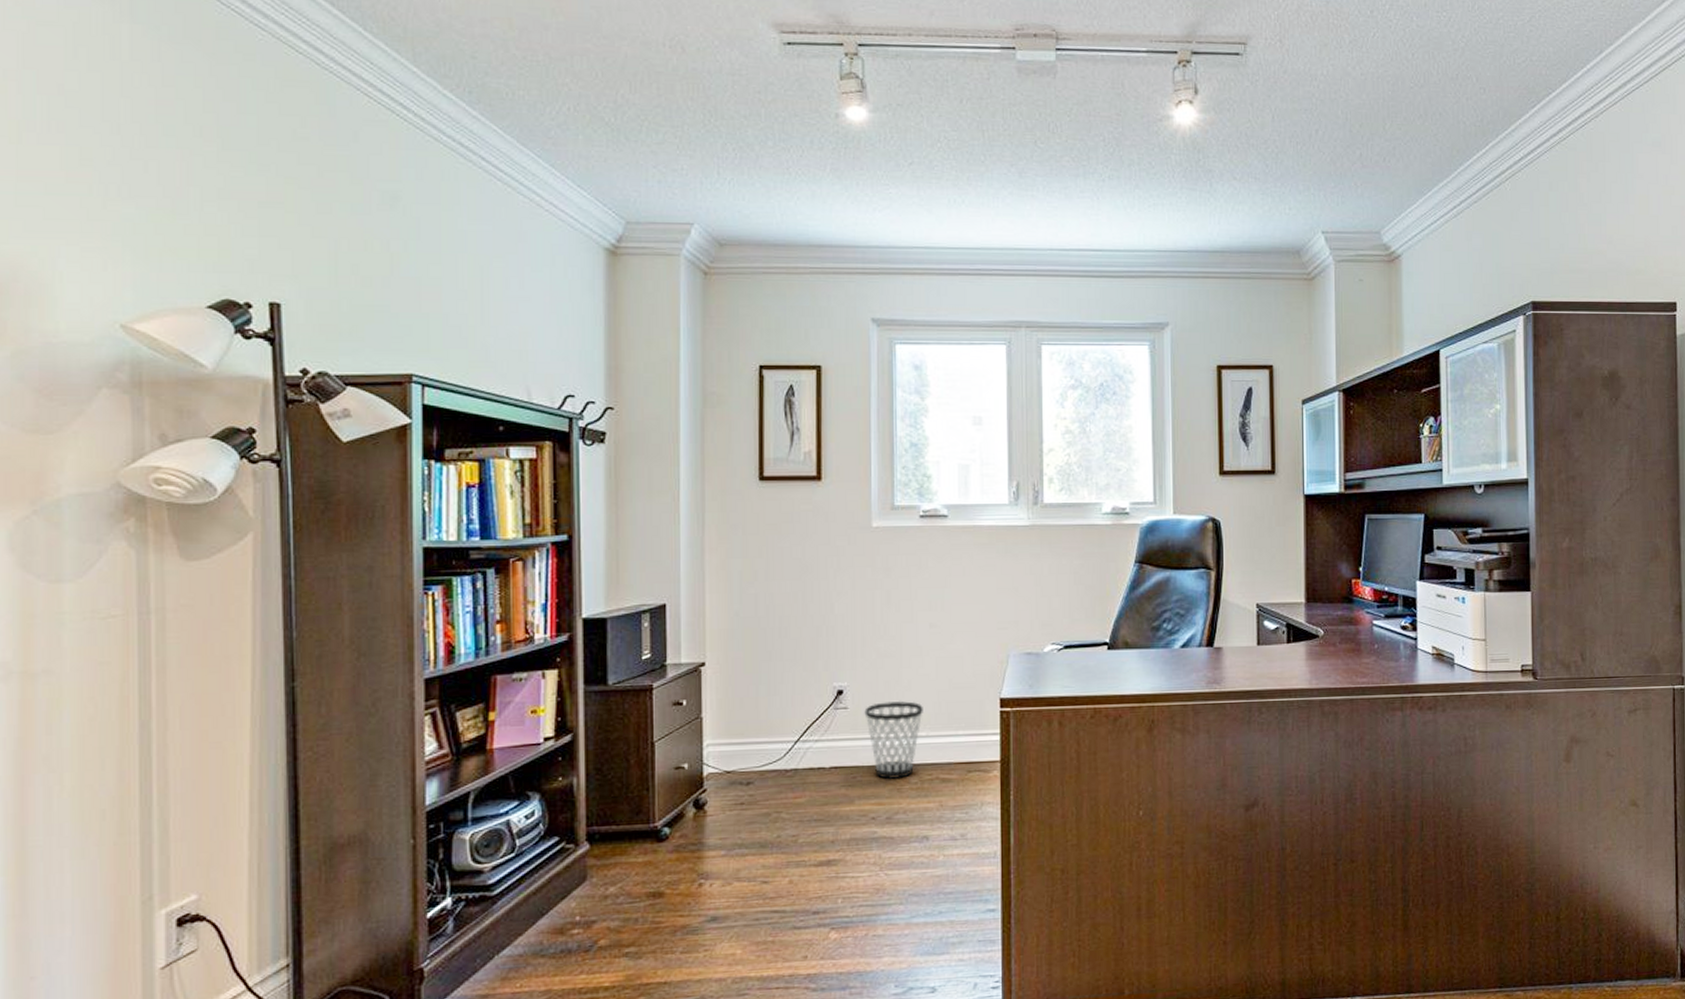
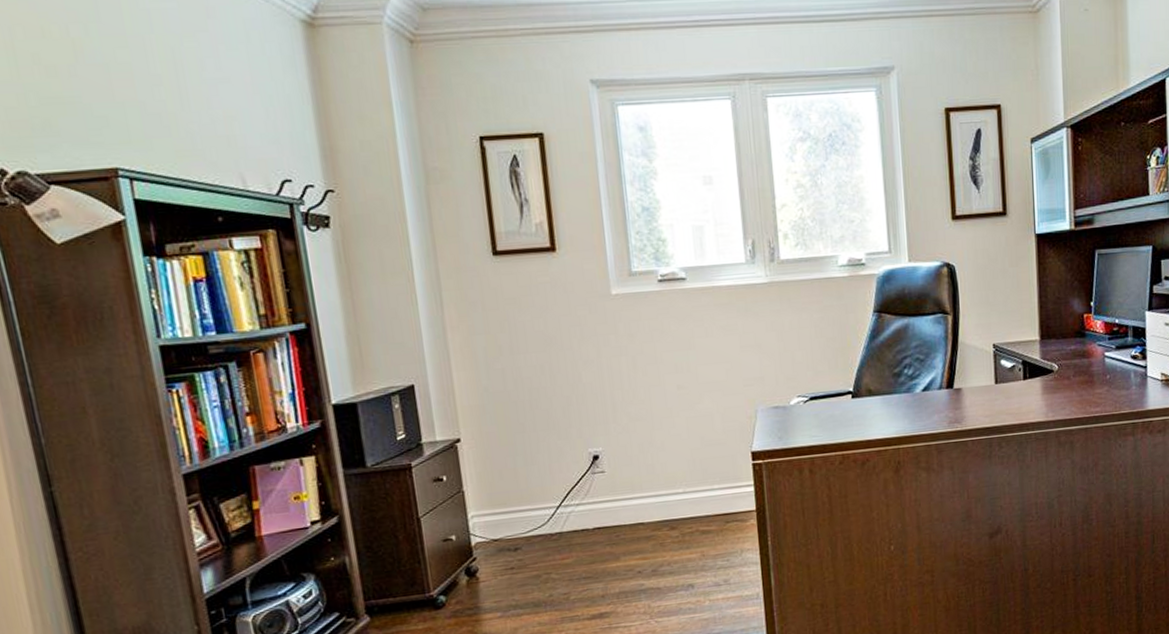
wastebasket: present [864,700,923,780] -> none [621,461,678,536]

